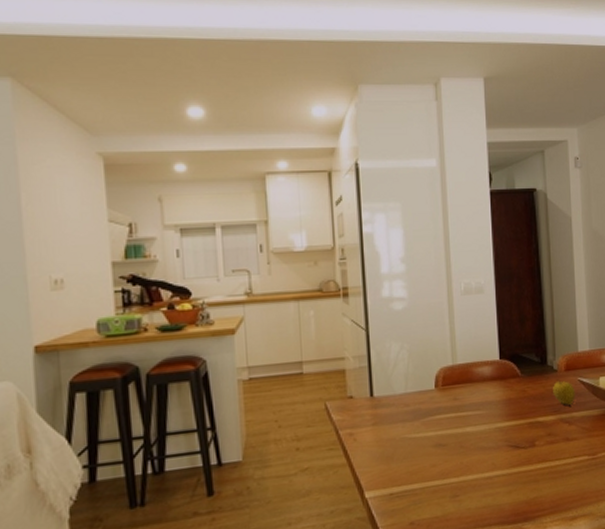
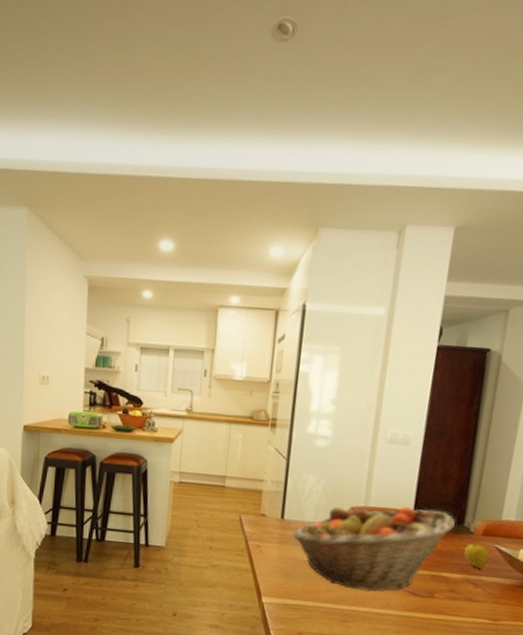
fruit basket: none [385,353,539,458] -> present [292,506,455,592]

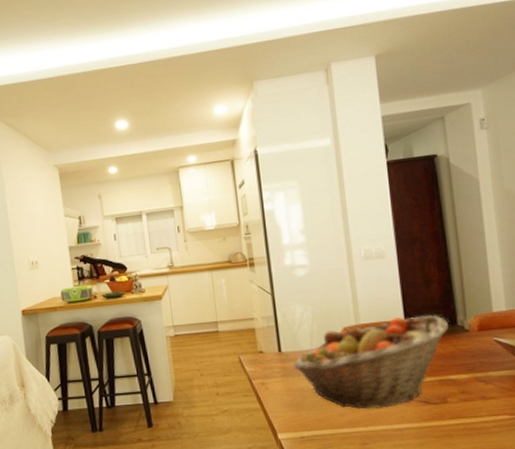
apple: present [464,541,489,568] -> none [465,339,491,365]

